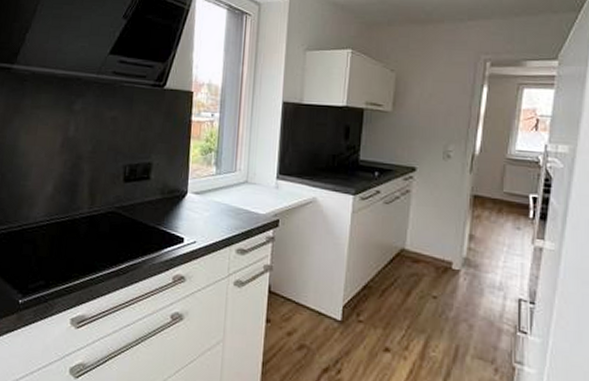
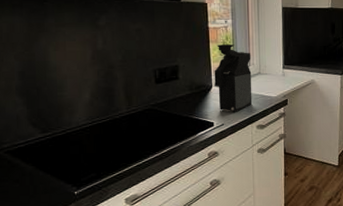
coffee maker: none [190,142,239,228] -> present [214,44,252,112]

